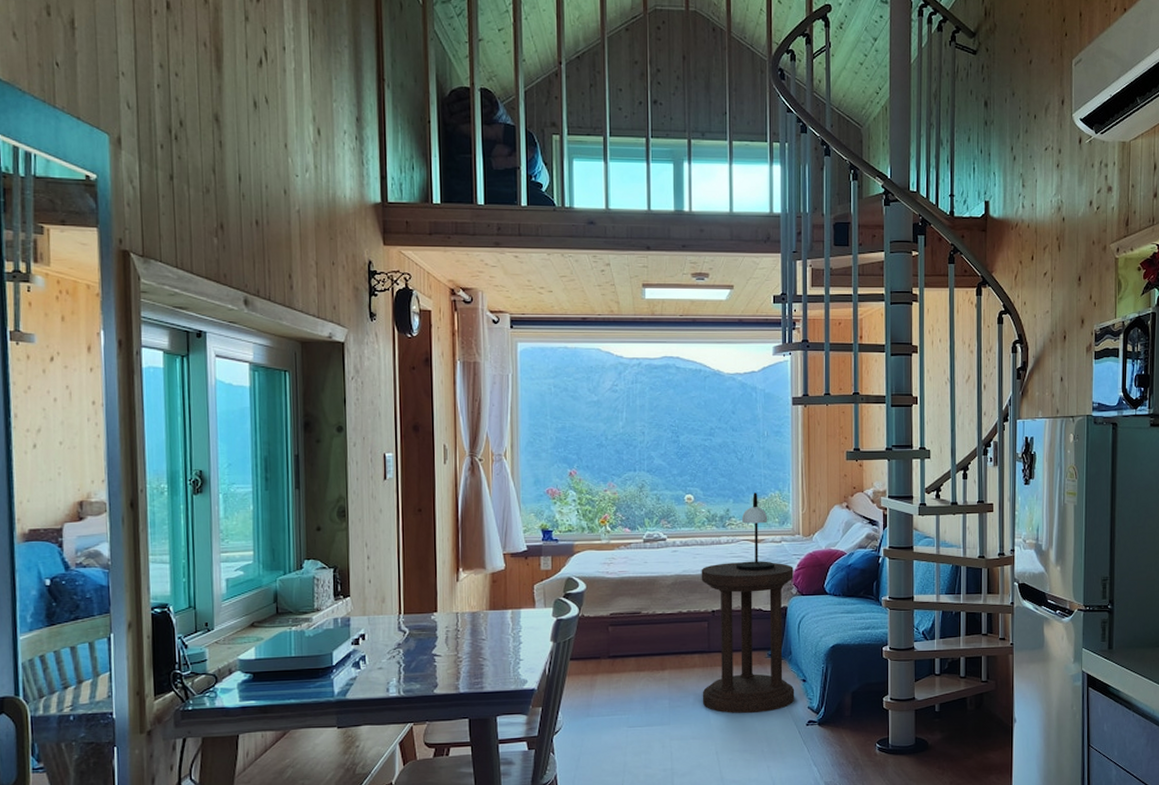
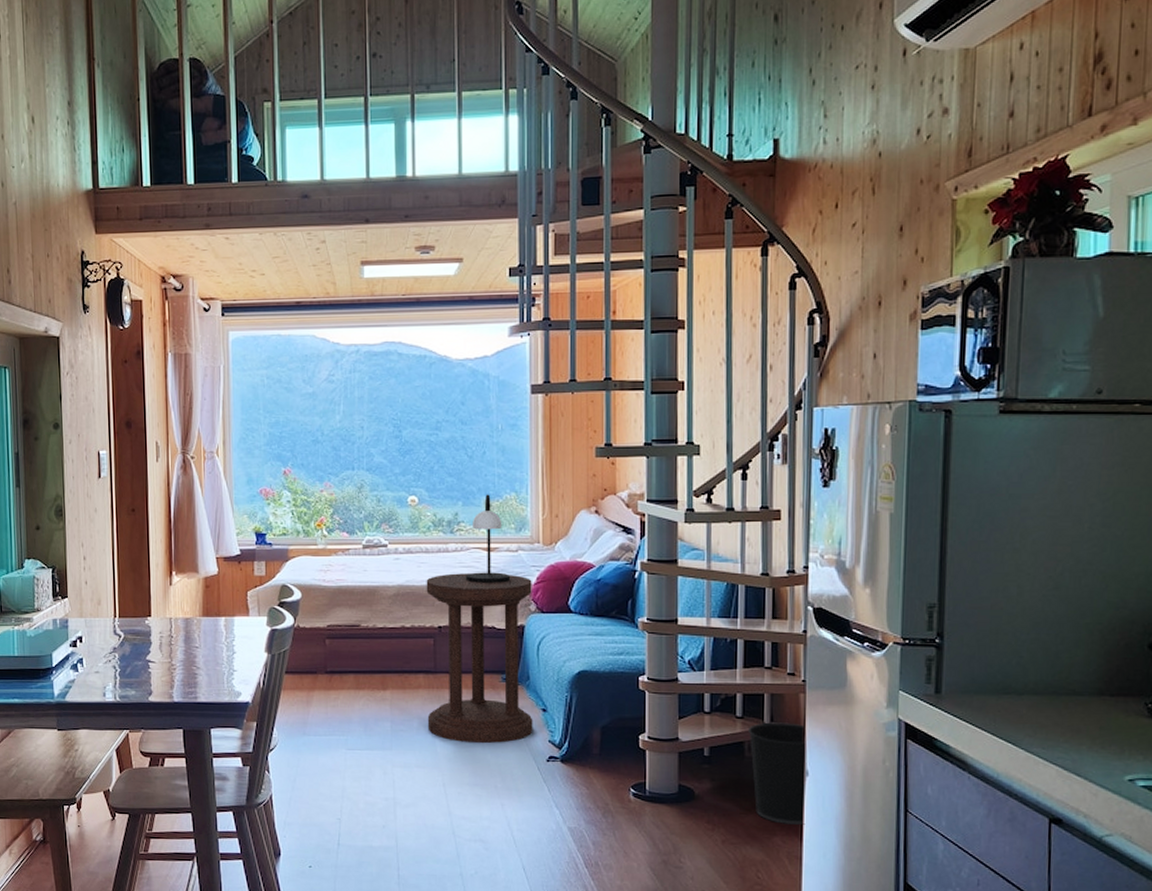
wastebasket: none [969,679,1014,764] -> present [747,722,806,825]

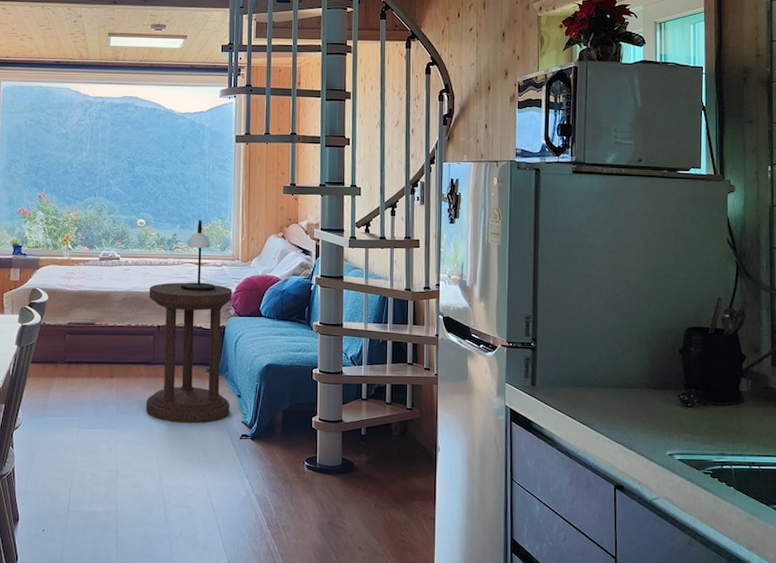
wastebasket: present [747,722,806,825] -> none [394,407,438,491]

